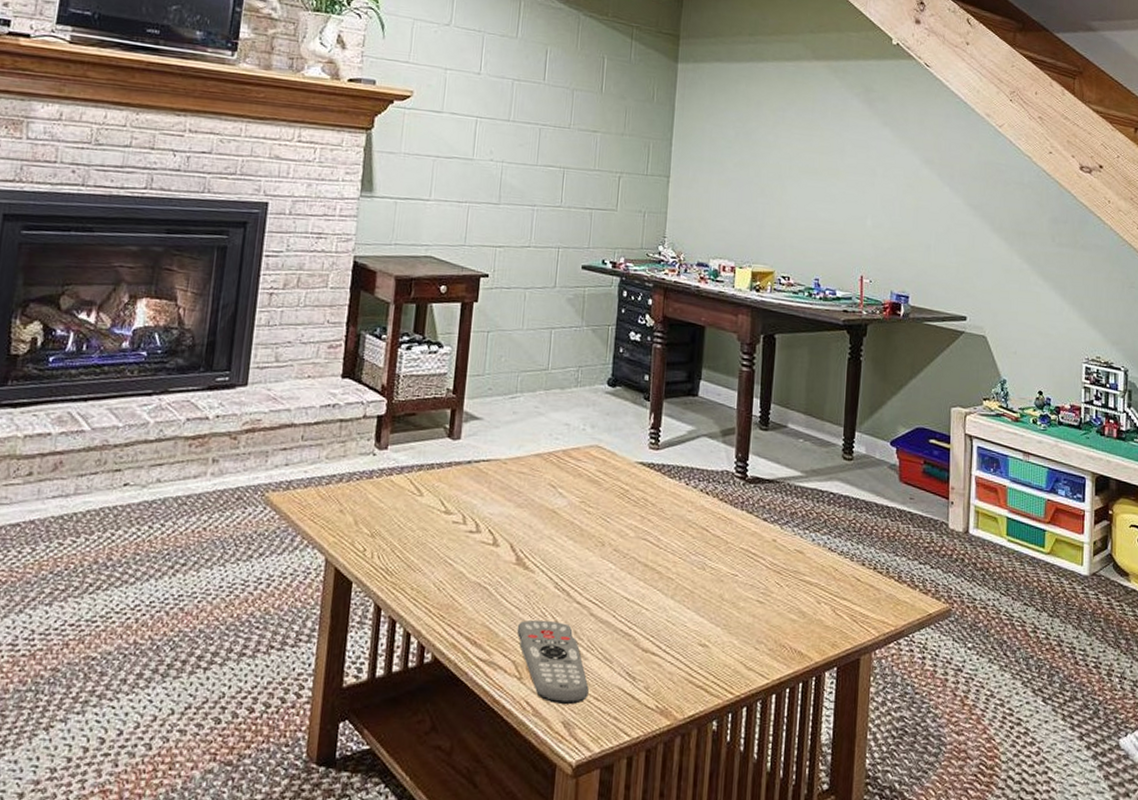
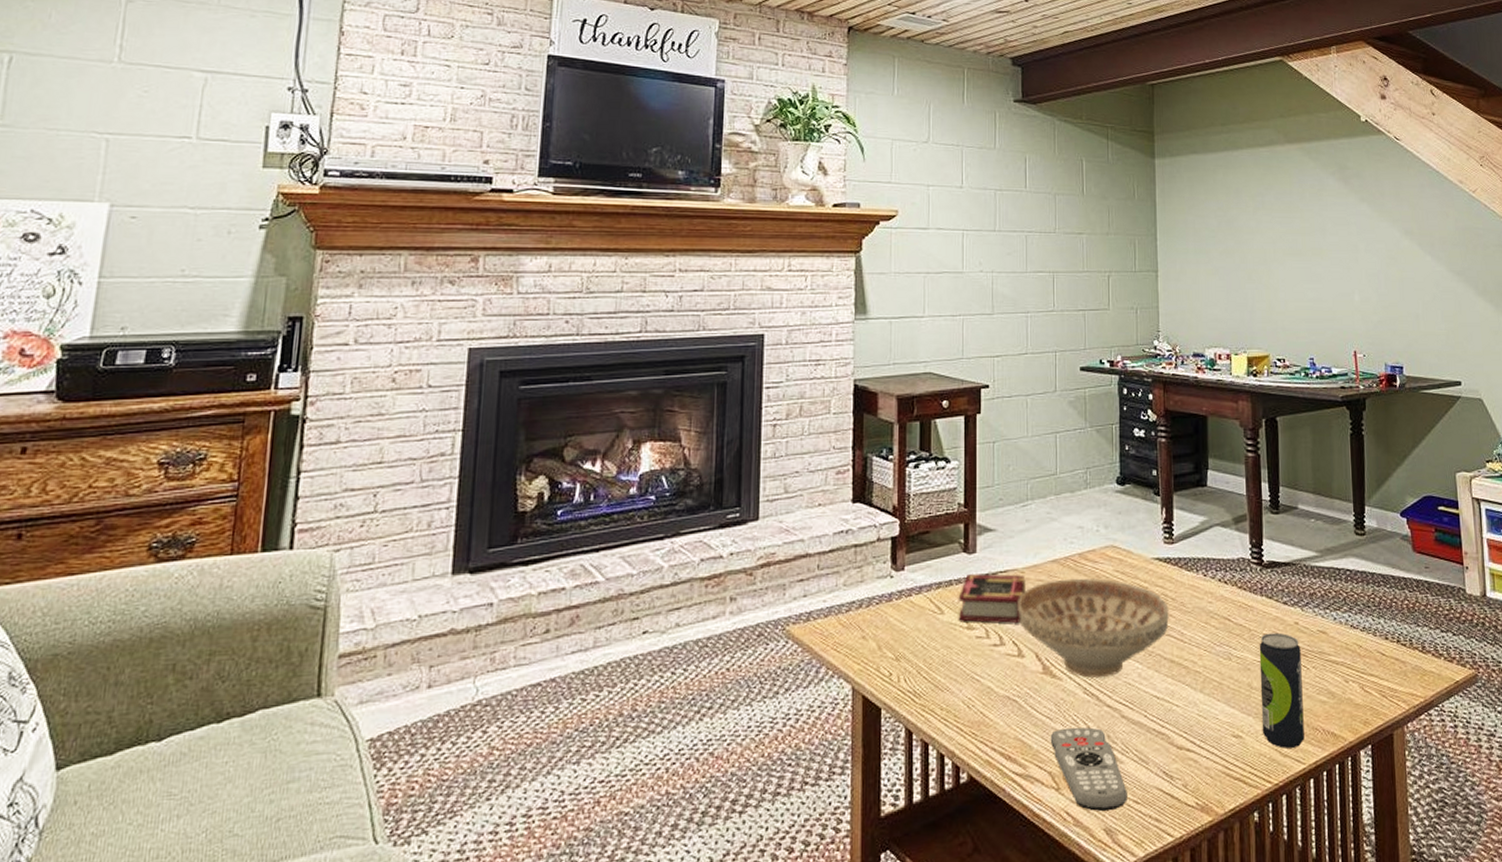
book: none [436,458,508,512] -> present [958,573,1026,623]
decorative bowl: none [496,474,648,575] -> present [1018,578,1169,678]
beverage can: none [729,547,776,662] -> present [1259,632,1305,749]

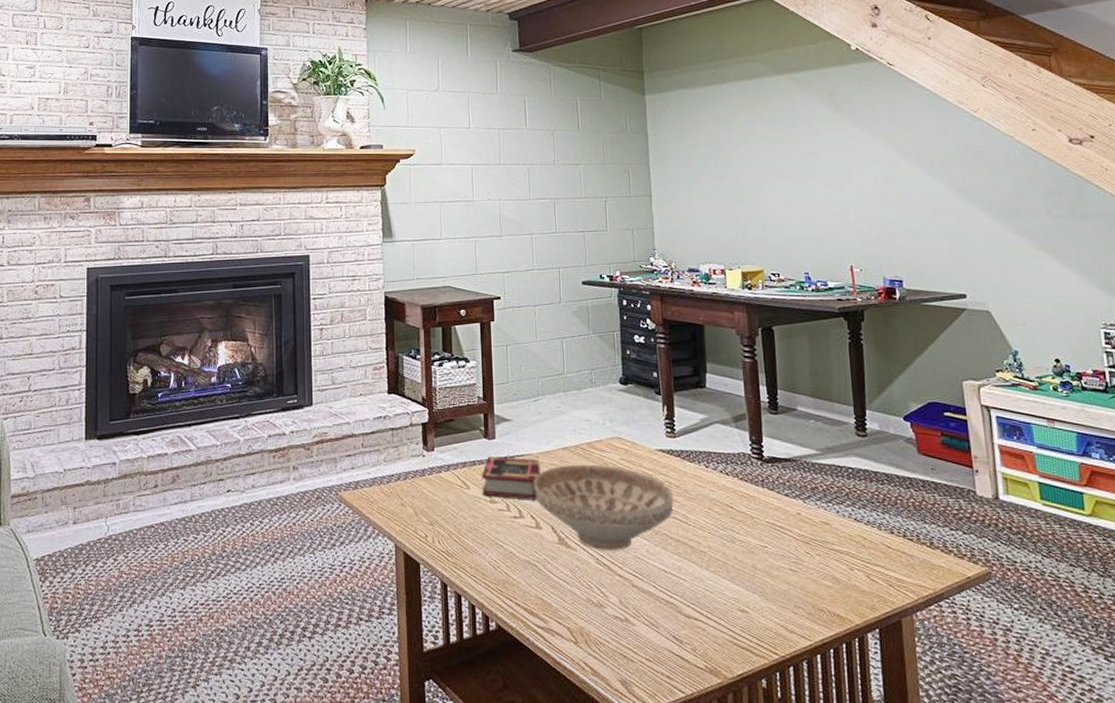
remote control: present [1050,727,1127,812] -> none [567,591,640,666]
beverage can: present [1259,632,1305,749] -> none [762,521,810,625]

